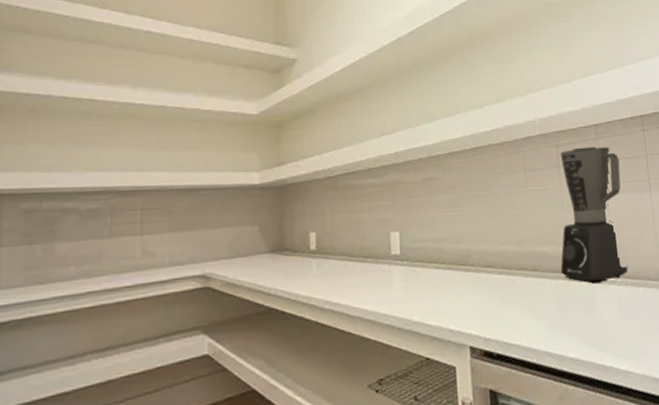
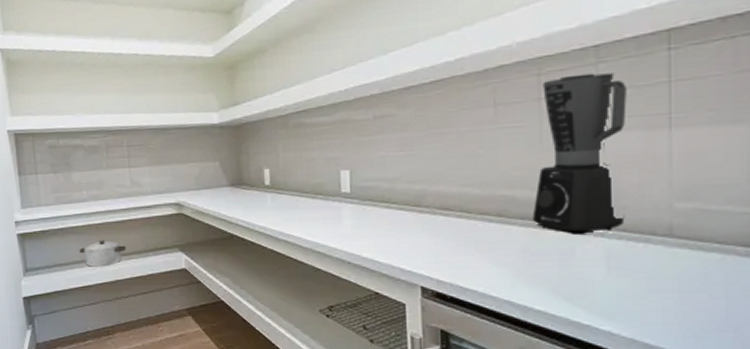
cooking pot: none [54,327,128,367] -> present [79,239,127,267]

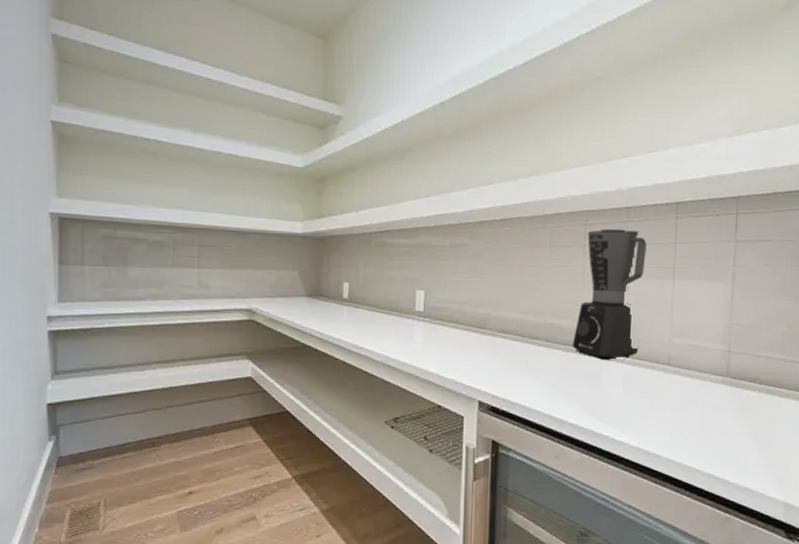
cooking pot: present [79,239,127,267] -> none [127,342,186,372]

